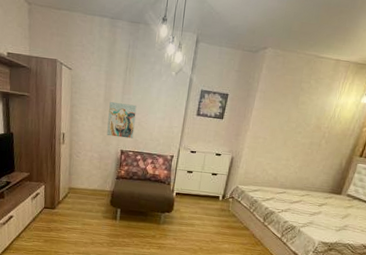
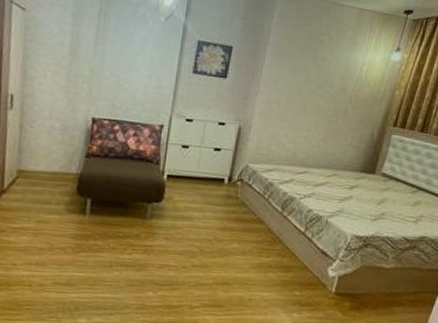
wall art: present [107,101,137,139] -> none [73,52,114,103]

